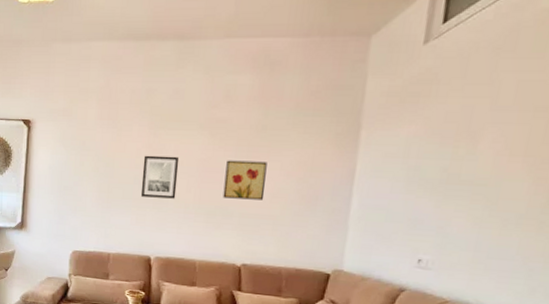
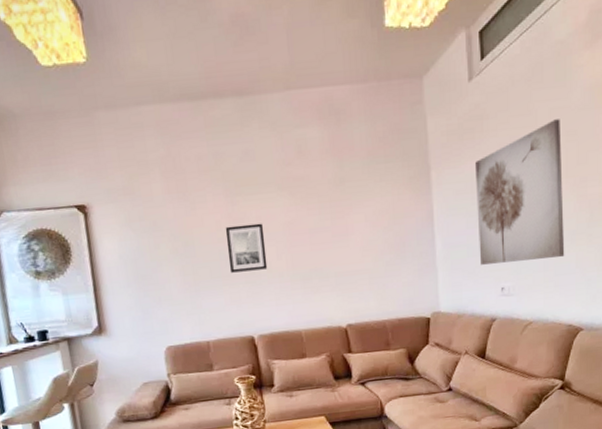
wall art: present [222,160,267,200] -> none [312,215,356,260]
wall art: none [398,93,530,240] -> present [474,119,565,265]

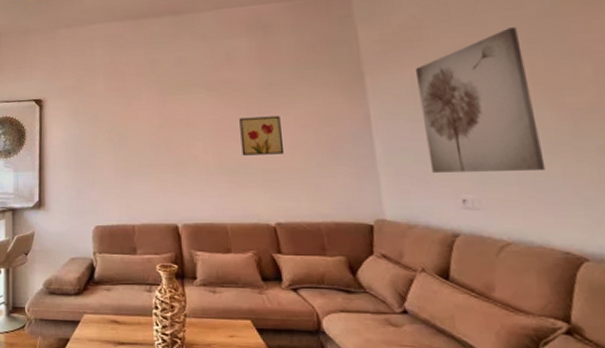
wall art: present [225,223,268,273] -> none [156,119,194,163]
wall art: none [312,215,356,260] -> present [239,116,285,156]

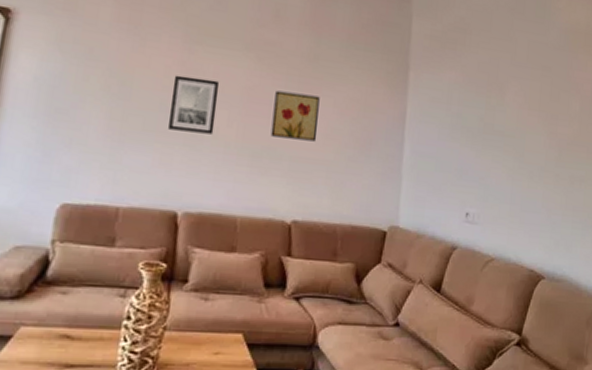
wall art: none [156,119,194,163] -> present [167,75,220,135]
wall art: present [415,27,546,173] -> none [447,52,537,192]

